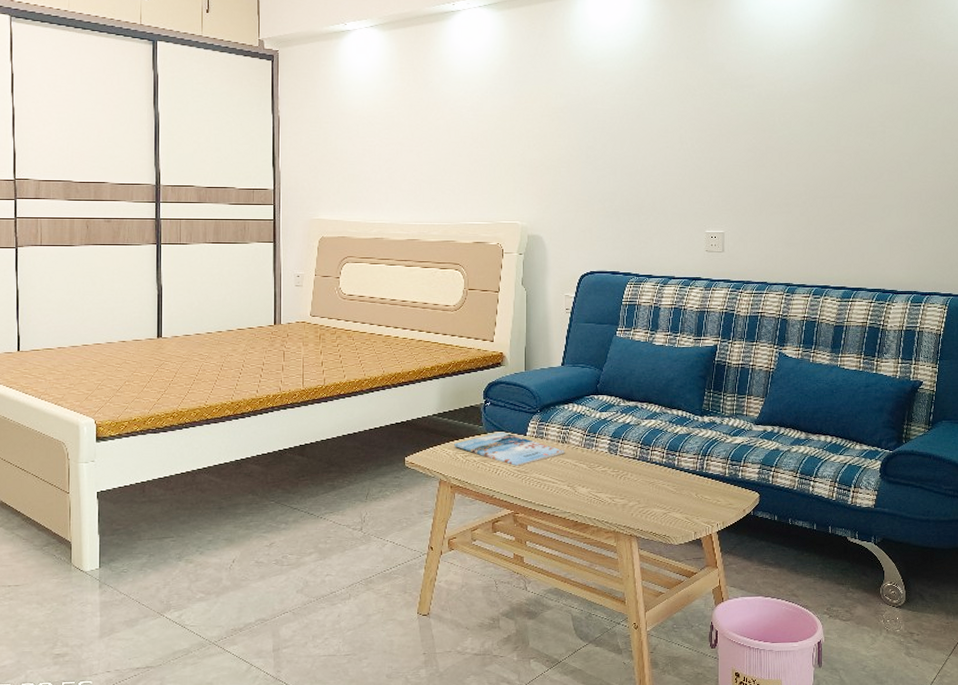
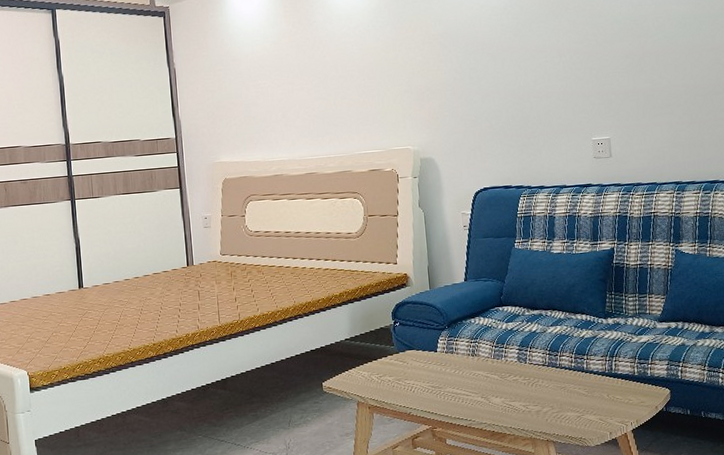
magazine: present [454,432,564,466] -> none [368,350,475,382]

